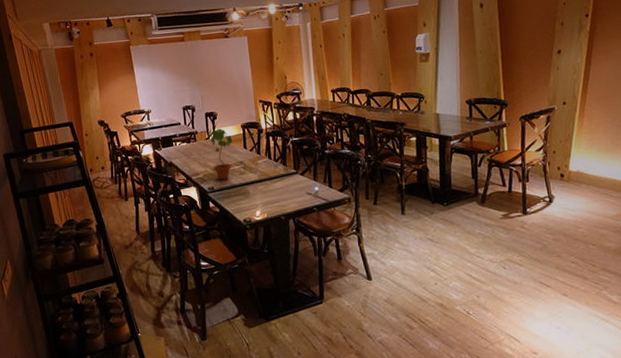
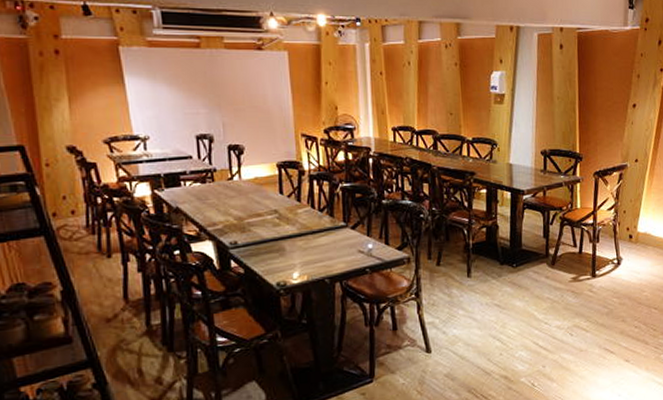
potted plant: present [207,129,232,180] -> none [230,166,264,233]

